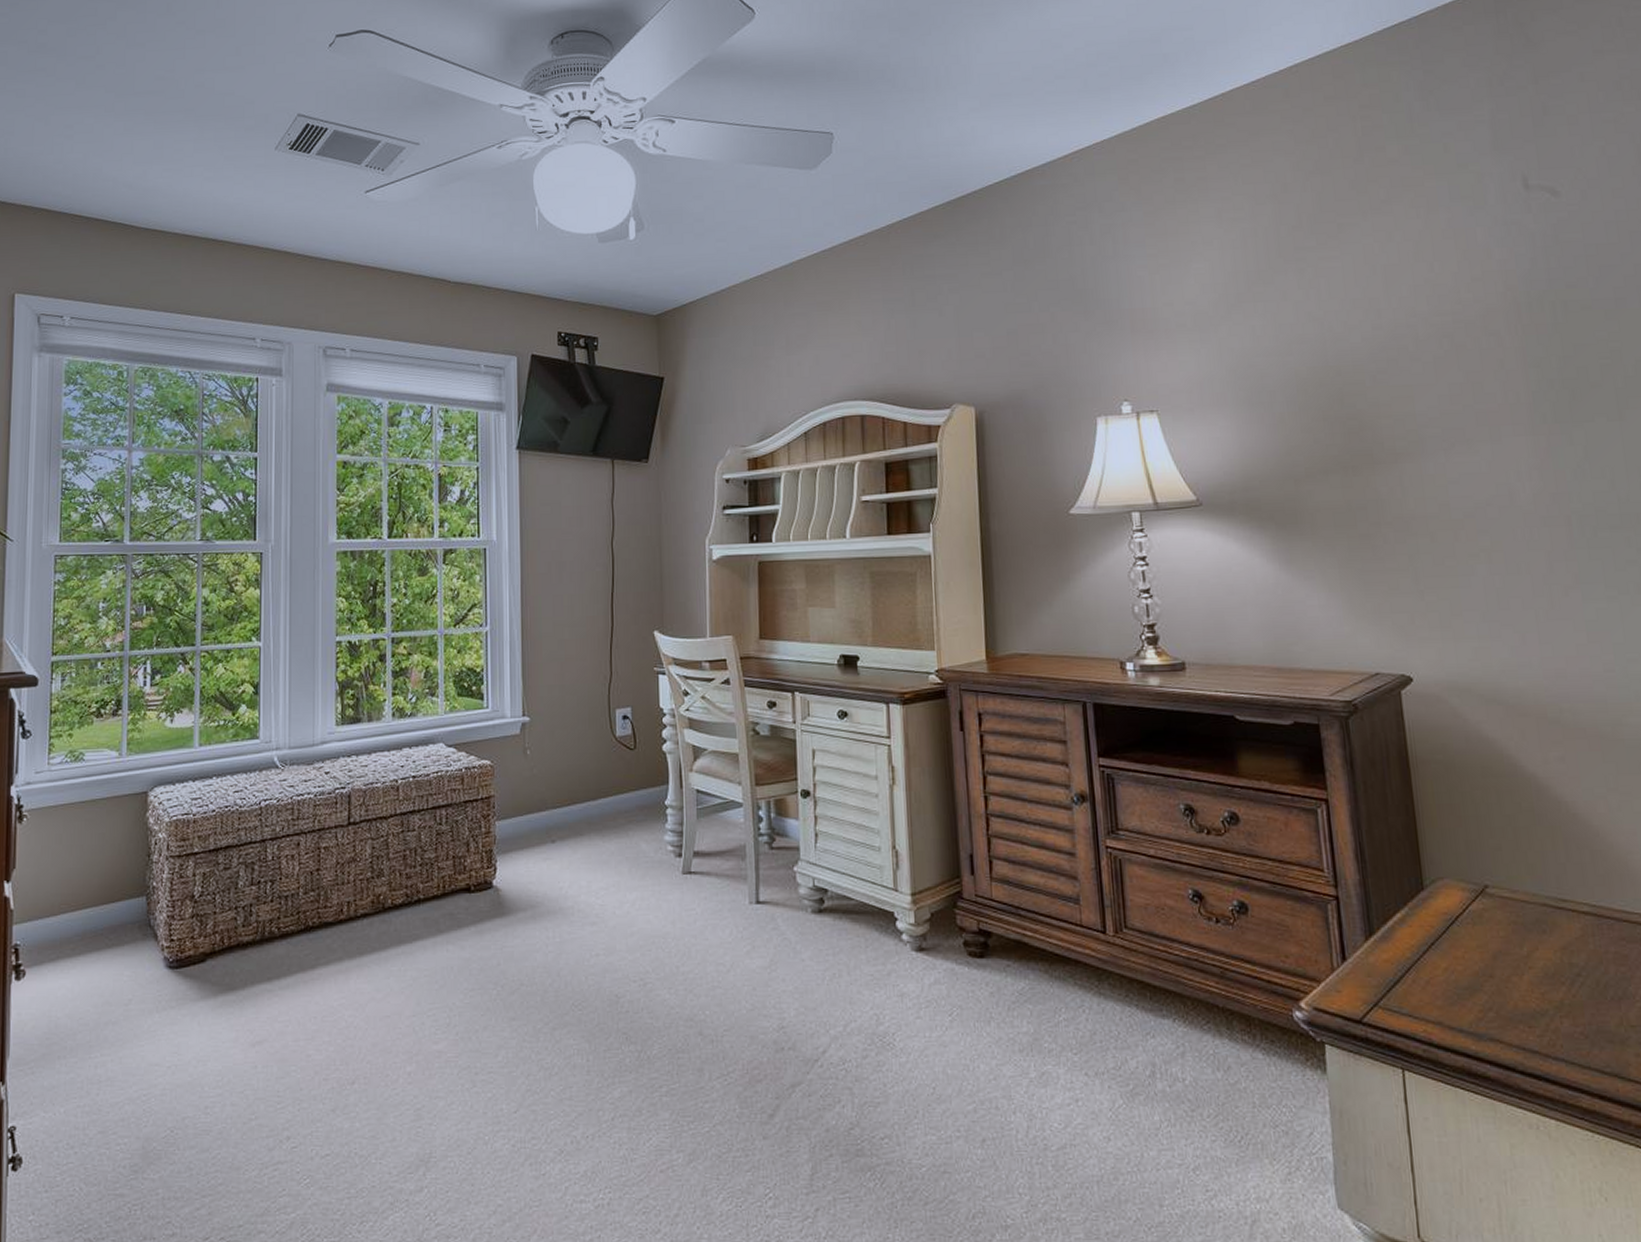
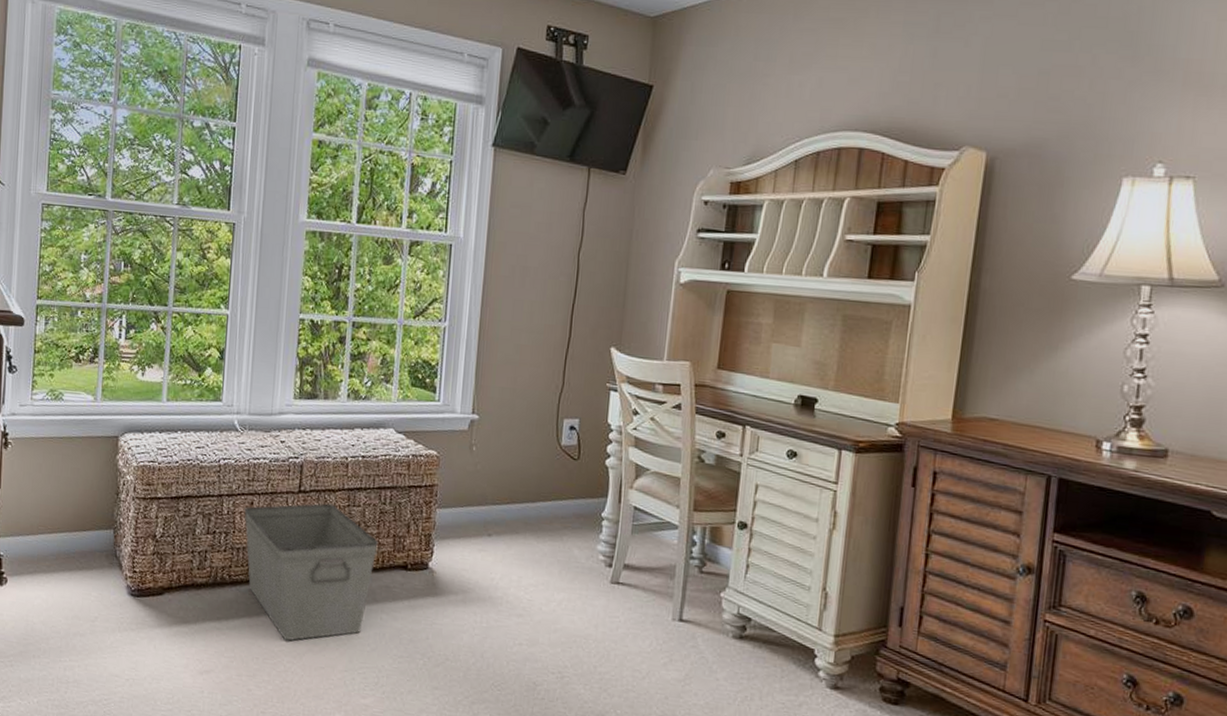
storage bin: none [290,832,437,992] -> present [244,503,378,641]

